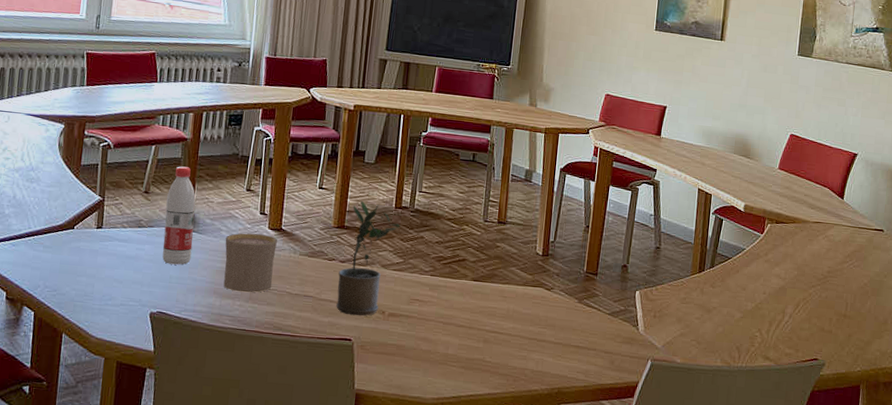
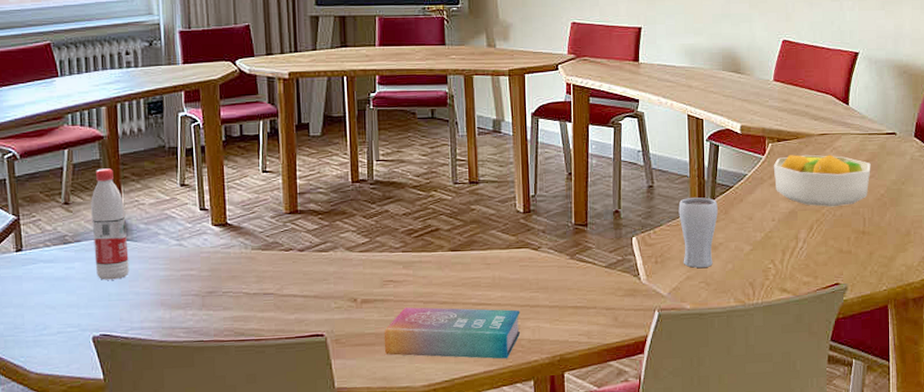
cup: present [223,233,277,293] -> none [165,232,226,300]
potted plant: present [336,201,401,316] -> none [299,180,361,308]
book: none [403,325,528,385] -> present [384,307,521,359]
drinking glass: none [679,262,716,328] -> present [678,197,718,269]
fruit bowl: none [769,237,858,289] -> present [773,154,871,207]

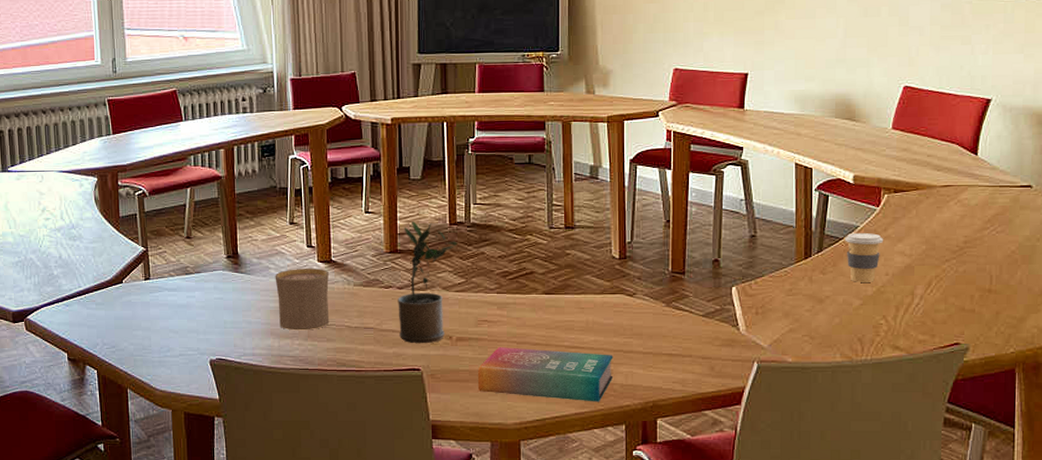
water bottle: present [91,168,129,280] -> none [210,206,243,309]
cup: none [165,232,226,300] -> present [275,268,330,331]
potted plant: none [299,180,361,308] -> present [398,221,458,344]
drinking glass: present [678,197,718,269] -> none [782,249,825,322]
coffee cup: none [735,180,769,229] -> present [845,232,883,282]
fruit bowl: present [773,154,871,207] -> none [888,207,1001,263]

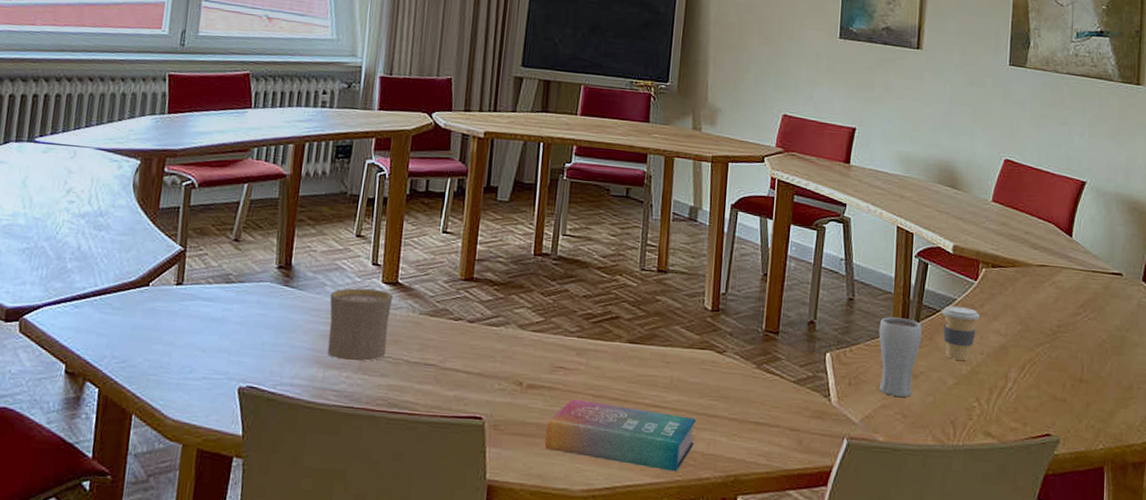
potted plant: present [398,221,458,344] -> none [463,247,541,389]
drinking glass: none [782,249,825,322] -> present [878,317,922,398]

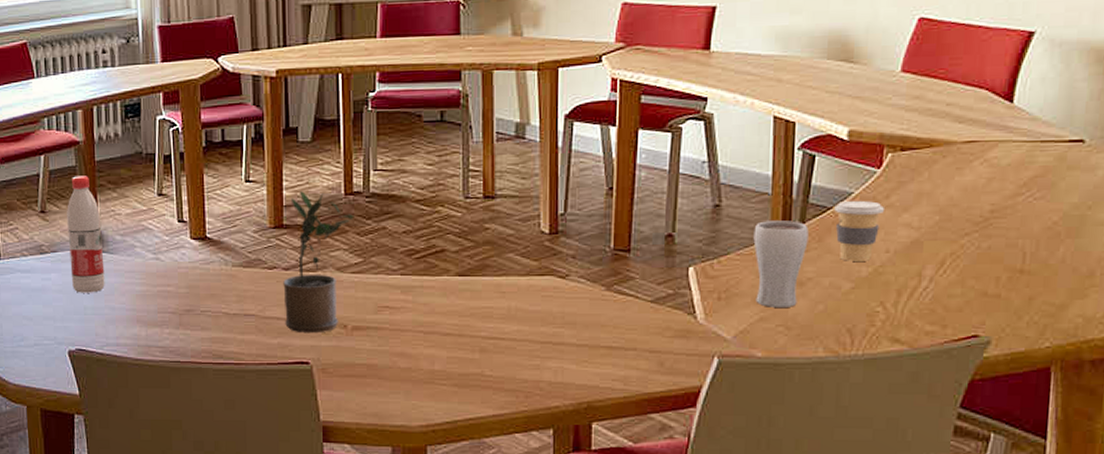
water bottle: none [254,208,296,329] -> present [67,176,105,293]
cup: present [327,288,393,362] -> none [141,247,204,318]
potted plant: none [463,247,541,389] -> present [283,191,354,333]
book: present [544,399,697,472] -> none [376,338,540,402]

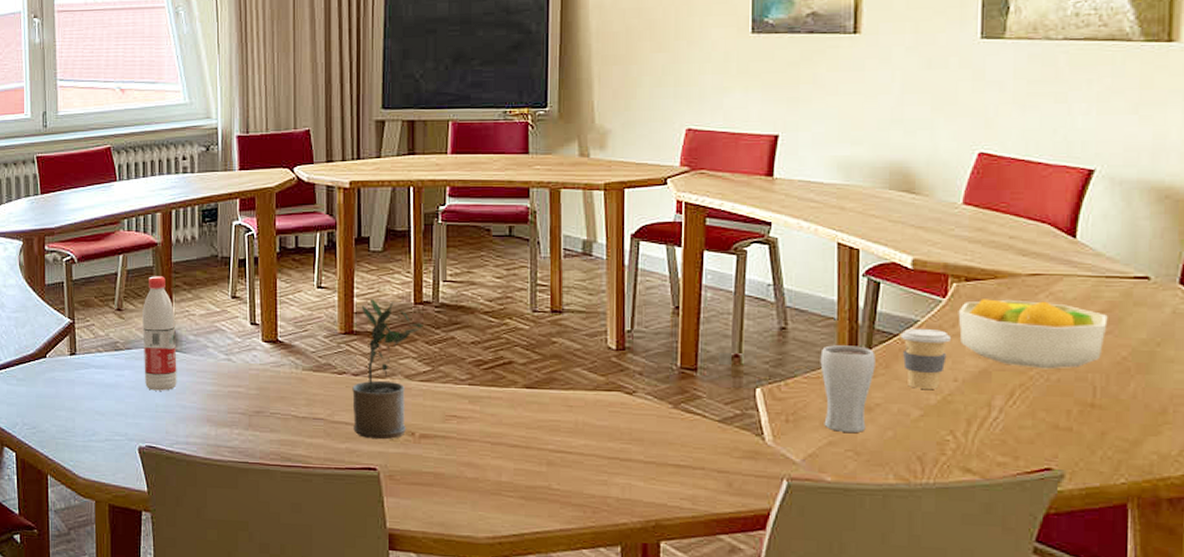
fruit bowl: none [892,168,1041,237] -> present [958,299,1108,370]

